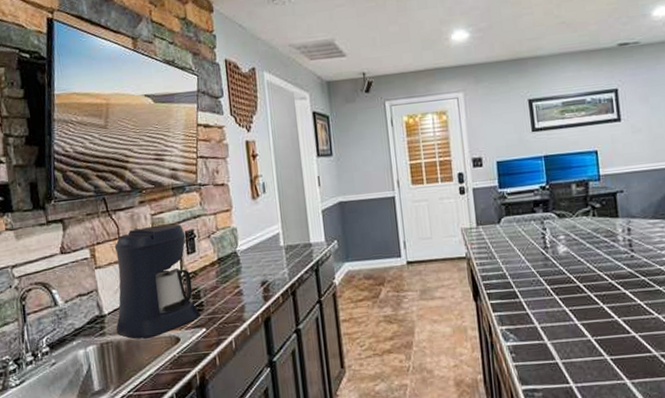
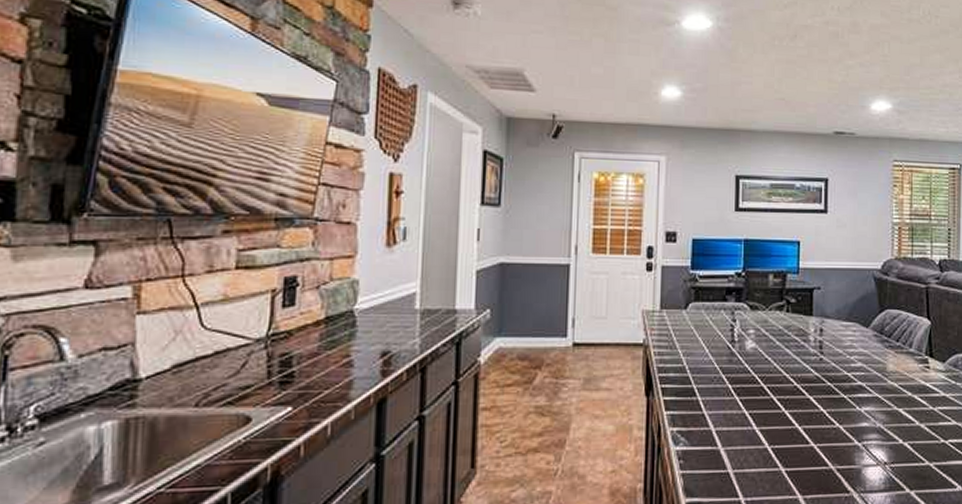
coffee maker: present [114,223,200,339] -> none [154,264,287,416]

